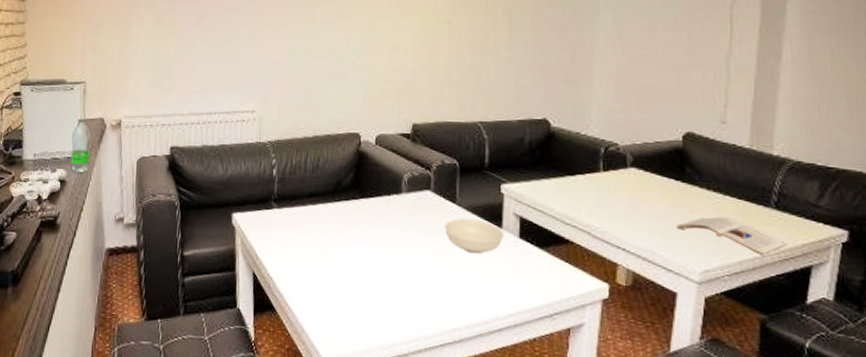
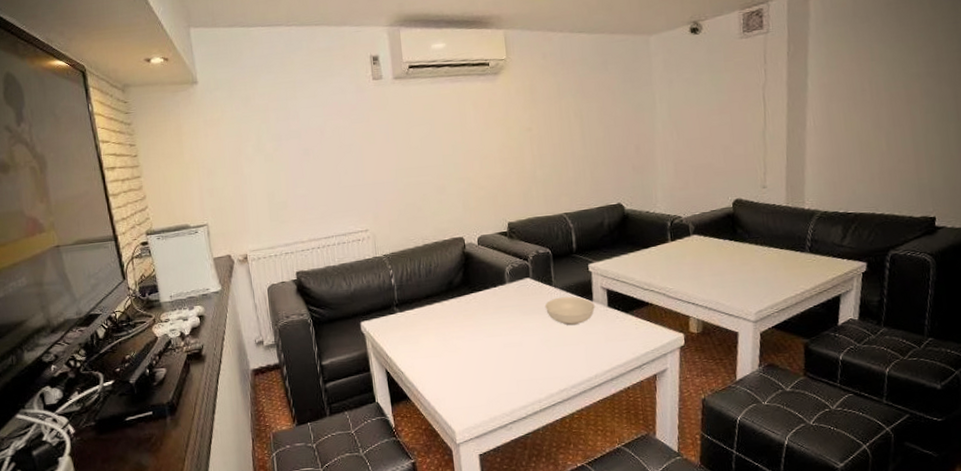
bottle: present [70,118,91,174] -> none [203,257,224,308]
magazine: present [677,216,788,256] -> none [734,265,821,292]

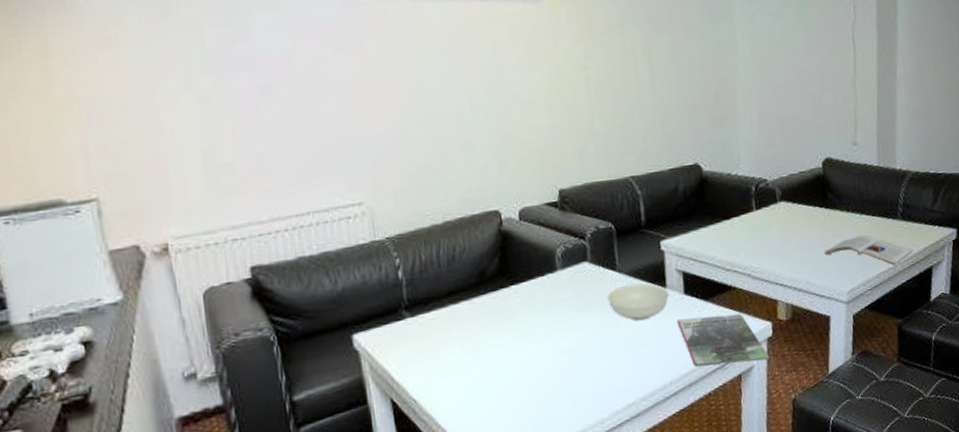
magazine: none [602,325,682,365] -> present [677,314,770,366]
magazine: none [734,265,821,292] -> present [825,234,914,265]

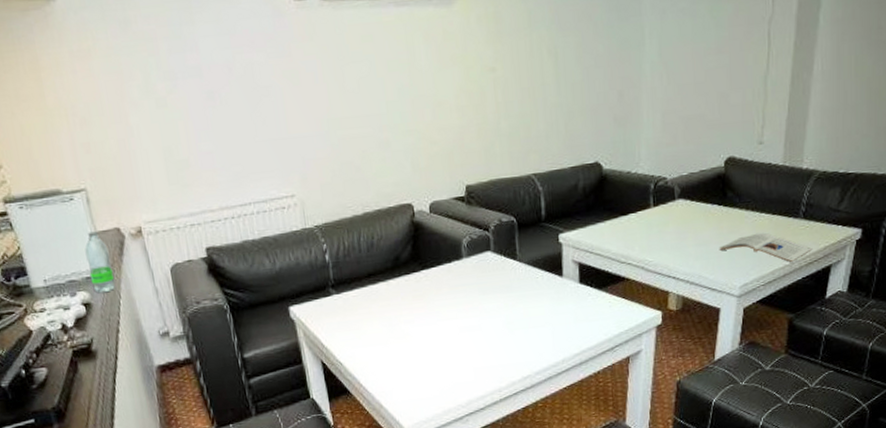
bottle: none [90,250,129,329] -> present [85,231,116,294]
bowl: present [607,283,669,321] -> none [507,272,565,305]
magazine: present [677,314,770,366] -> none [571,303,658,348]

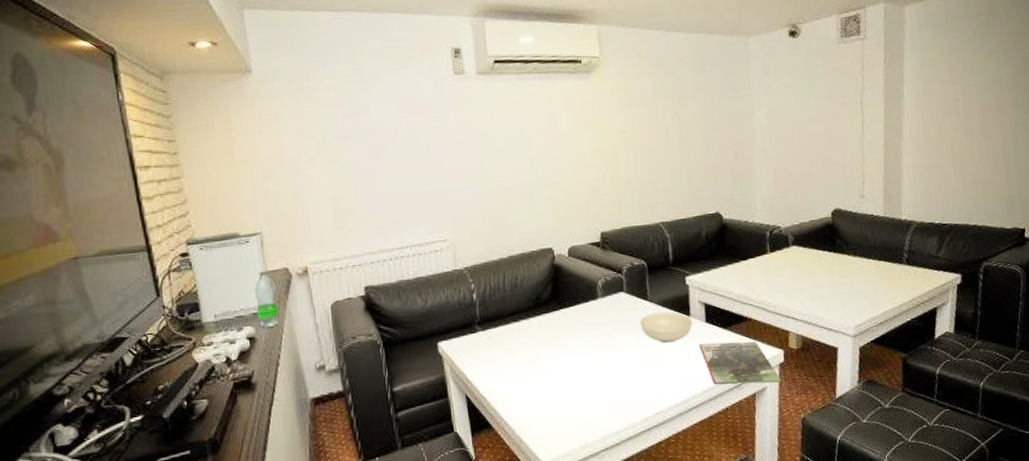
bowl: none [507,272,565,305] -> present [639,311,692,343]
magazine: none [571,303,658,348] -> present [699,341,782,385]
magazine: present [720,232,813,263] -> none [833,277,918,305]

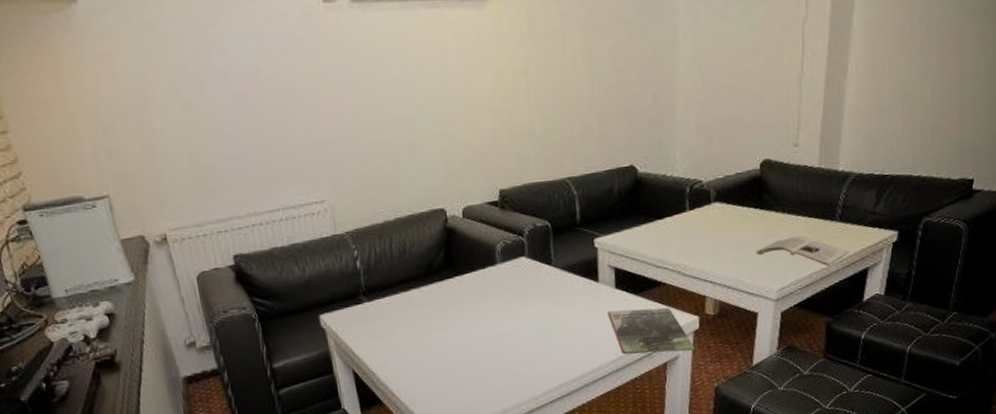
bottle: present [255,271,280,329] -> none [108,239,140,304]
bowl: present [639,311,692,343] -> none [542,277,601,311]
magazine: none [833,277,918,305] -> present [757,235,850,266]

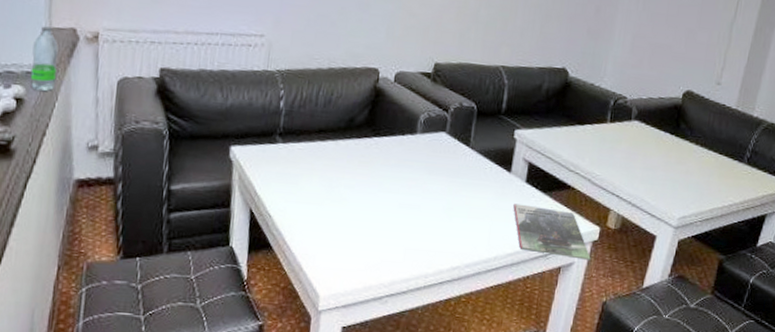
bottle: none [108,239,140,304] -> present [29,26,59,92]
magazine: present [757,235,850,266] -> none [665,169,752,205]

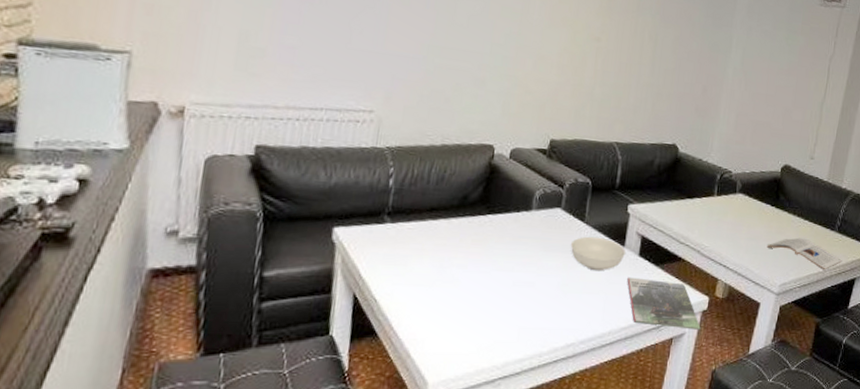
bottle: present [29,26,59,92] -> none [97,99,135,172]
bowl: none [455,161,512,197] -> present [570,236,625,271]
magazine: none [665,169,752,205] -> present [767,237,843,270]

